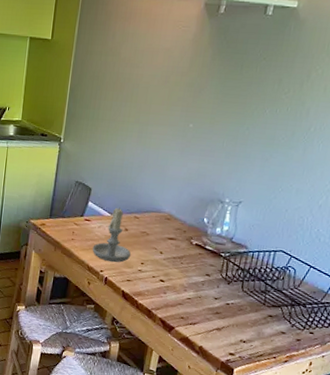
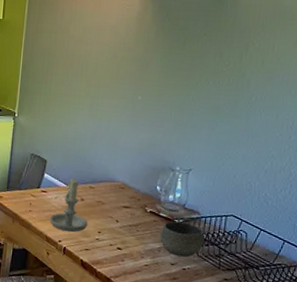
bowl: none [204,254,251,292] -> present [160,221,205,257]

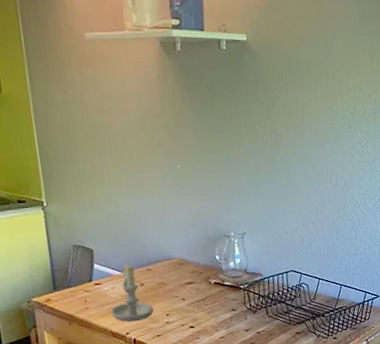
bowl: present [160,221,205,257] -> none [229,286,272,322]

